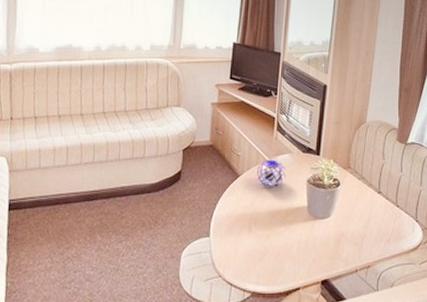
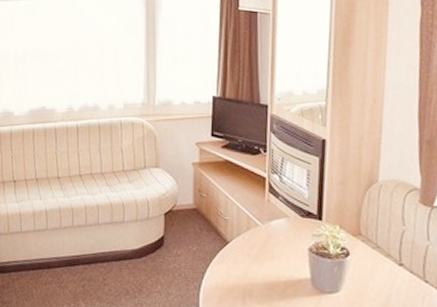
decorative orb: present [257,159,286,186] -> none [249,224,282,255]

